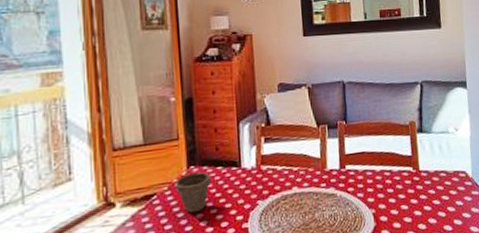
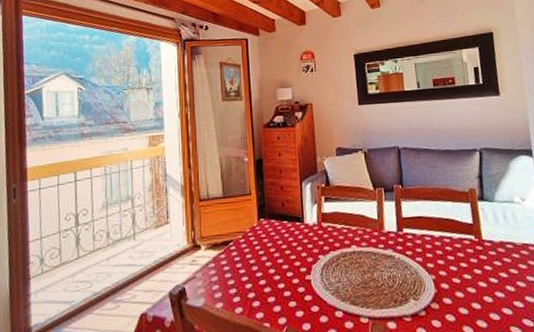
flower pot: present [175,171,210,213] -> none [248,224,277,261]

